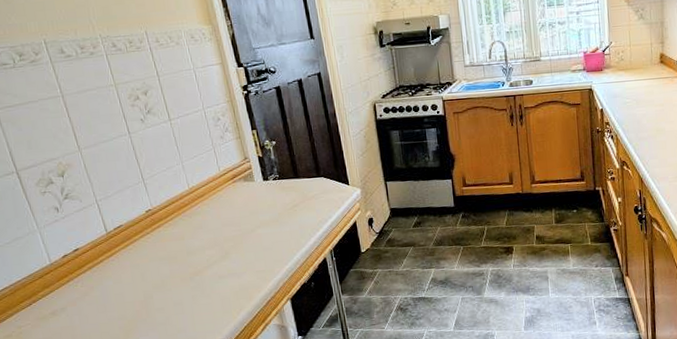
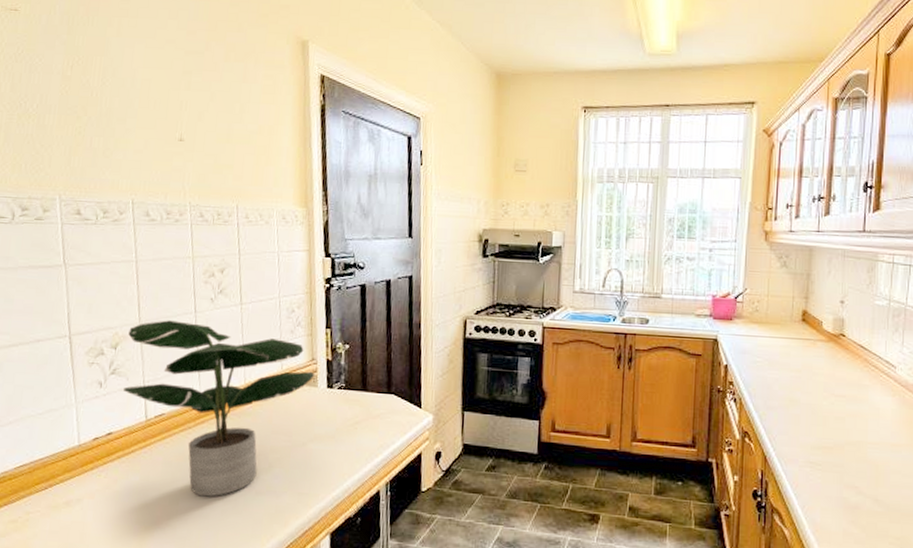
potted plant: none [71,143,250,288] -> present [123,320,315,497]

